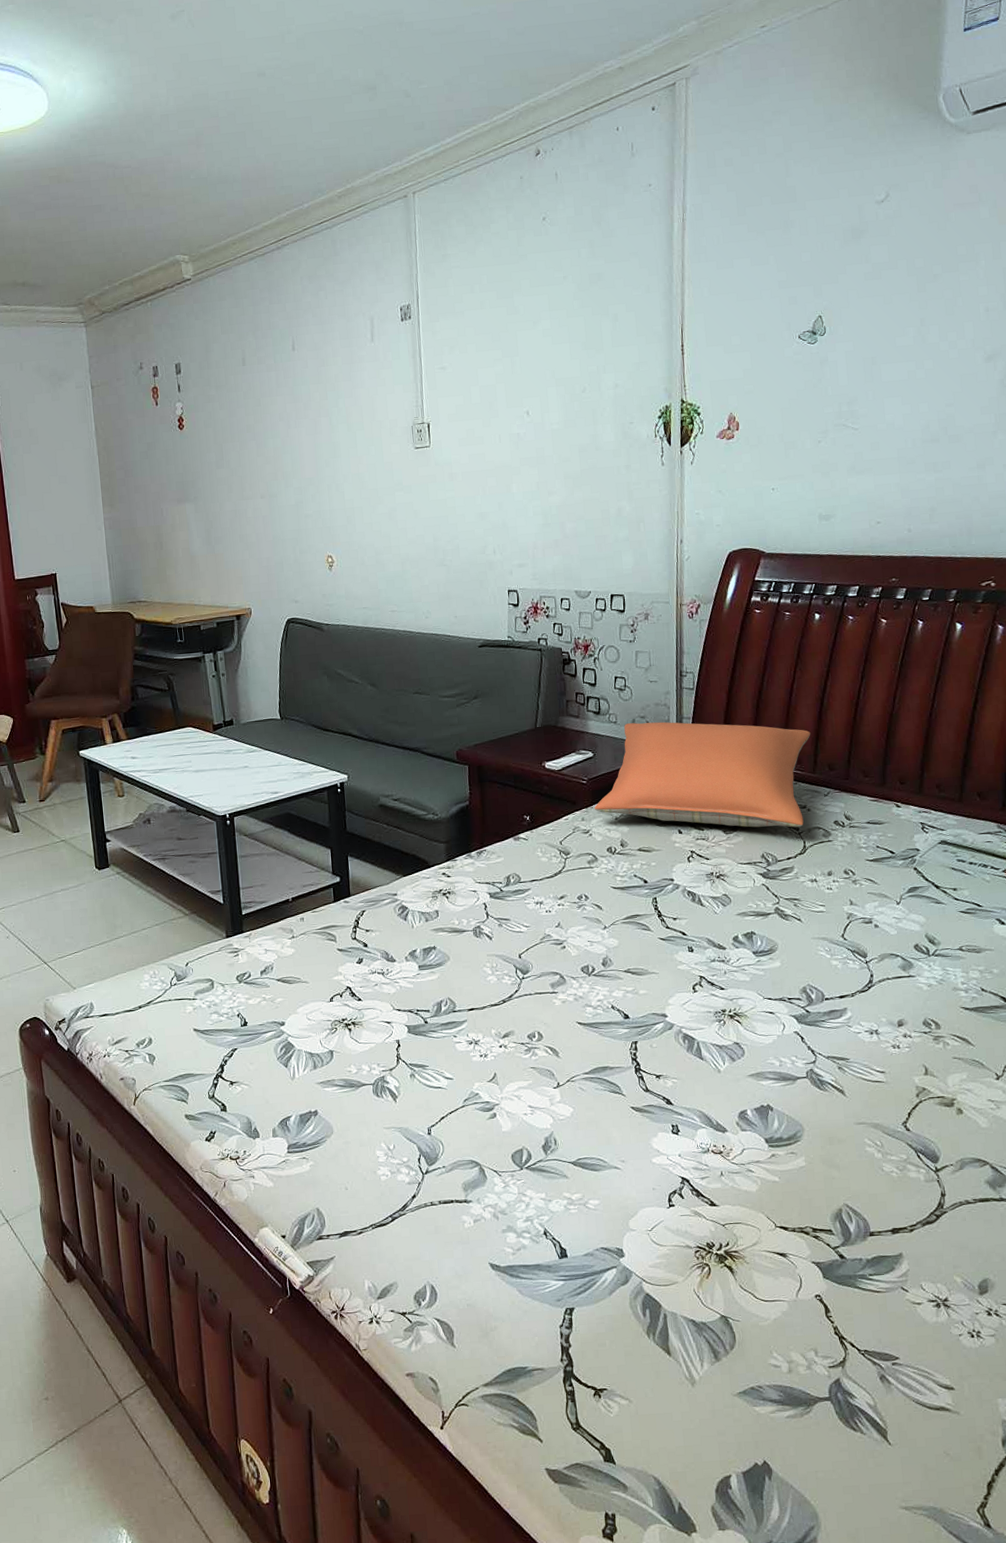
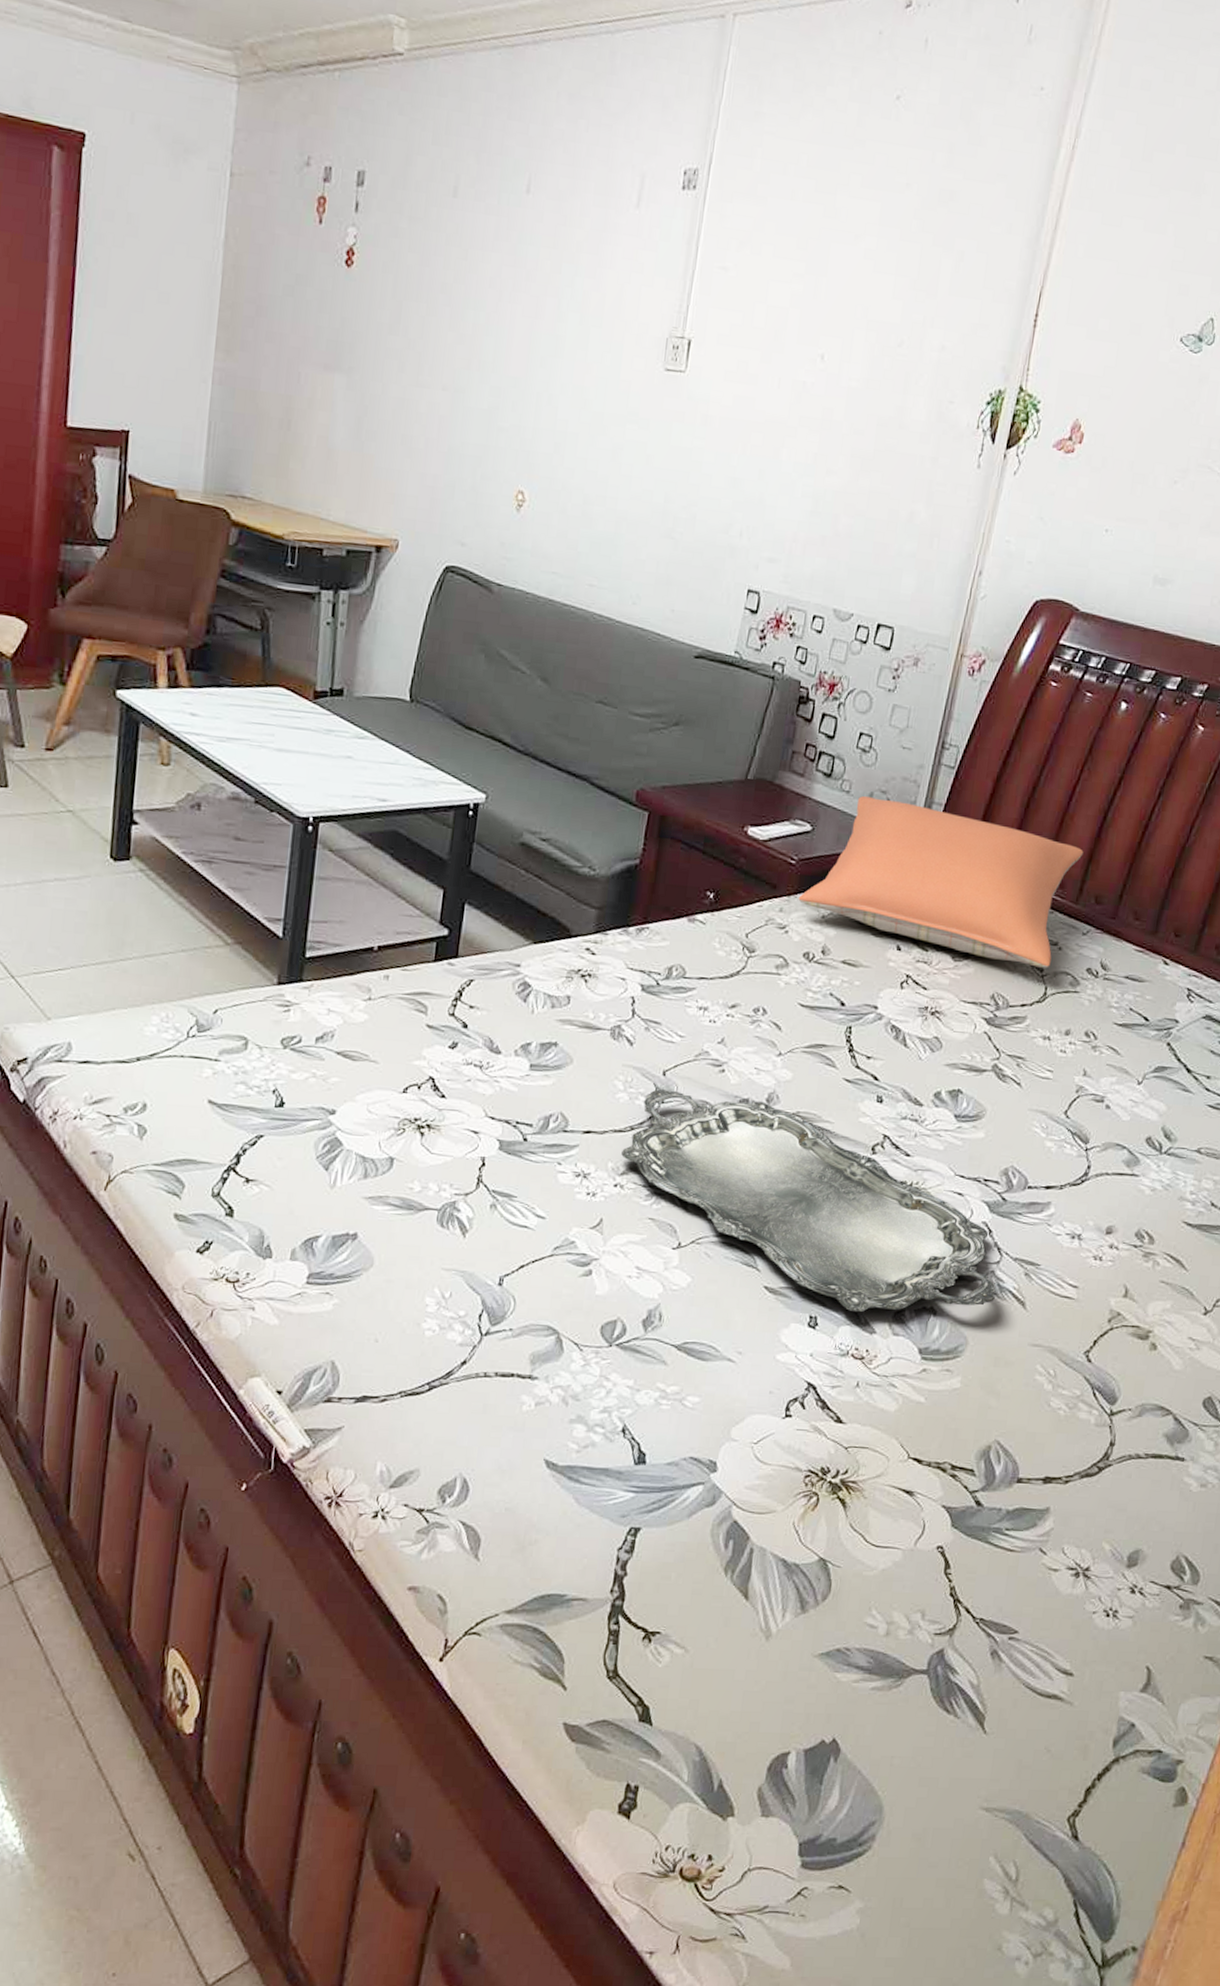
serving tray: none [500,965,819,1117] -> present [621,1089,997,1312]

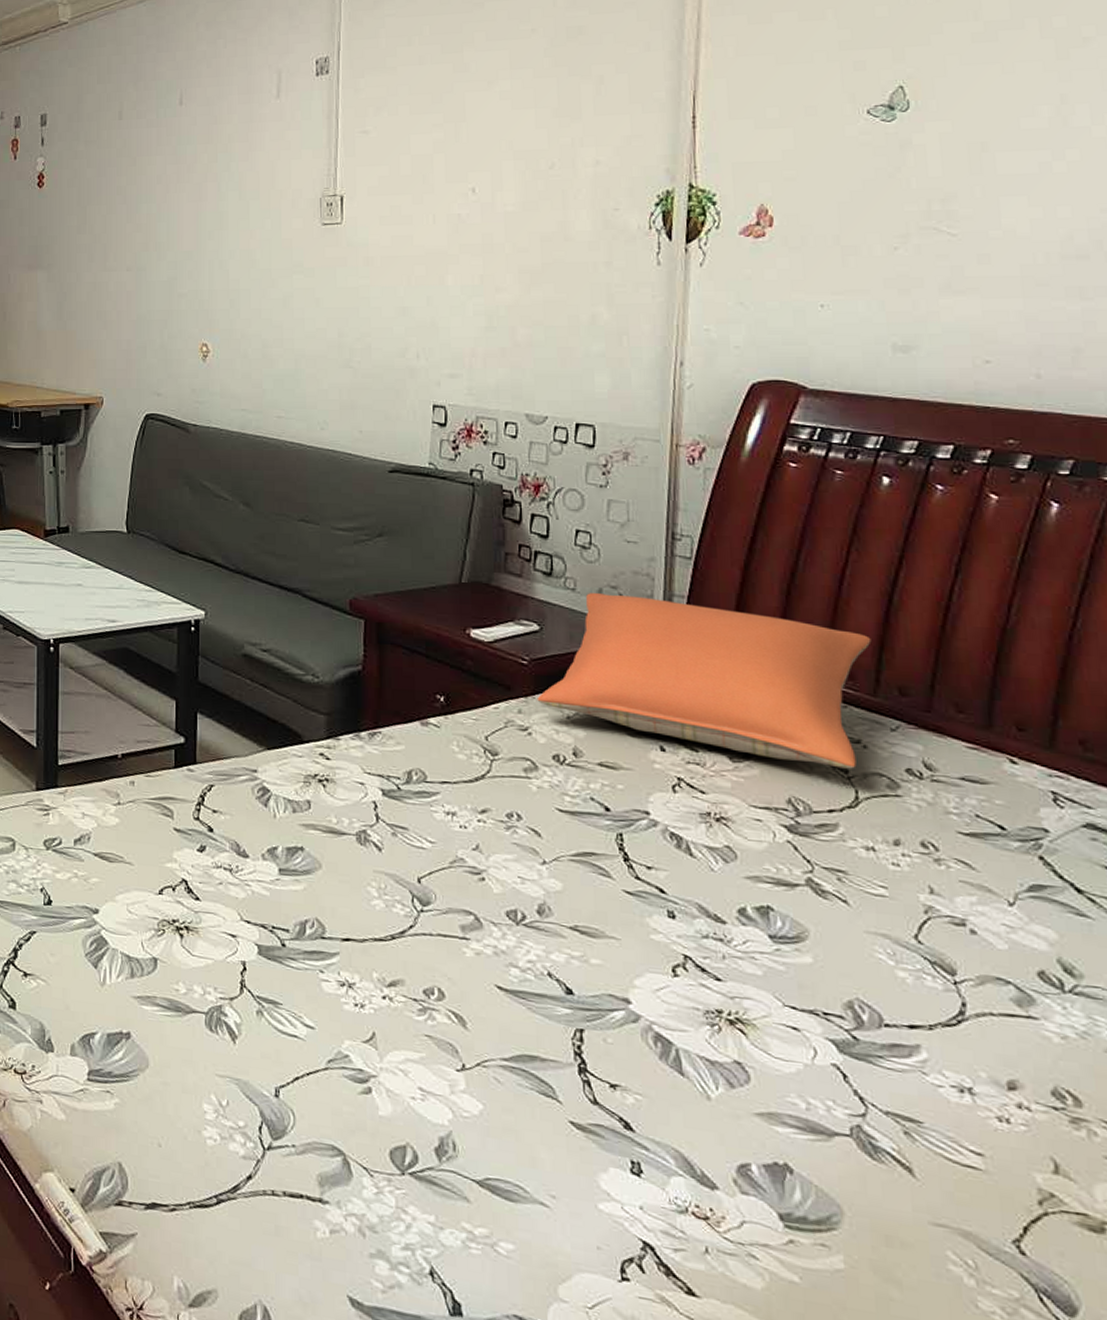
serving tray: present [621,1089,997,1312] -> none [385,897,870,1168]

